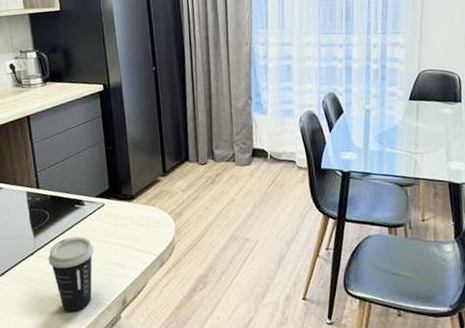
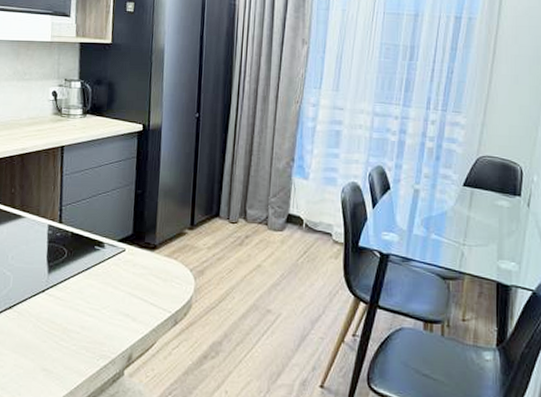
coffee cup: present [48,236,94,312] -> none [58,279,107,360]

